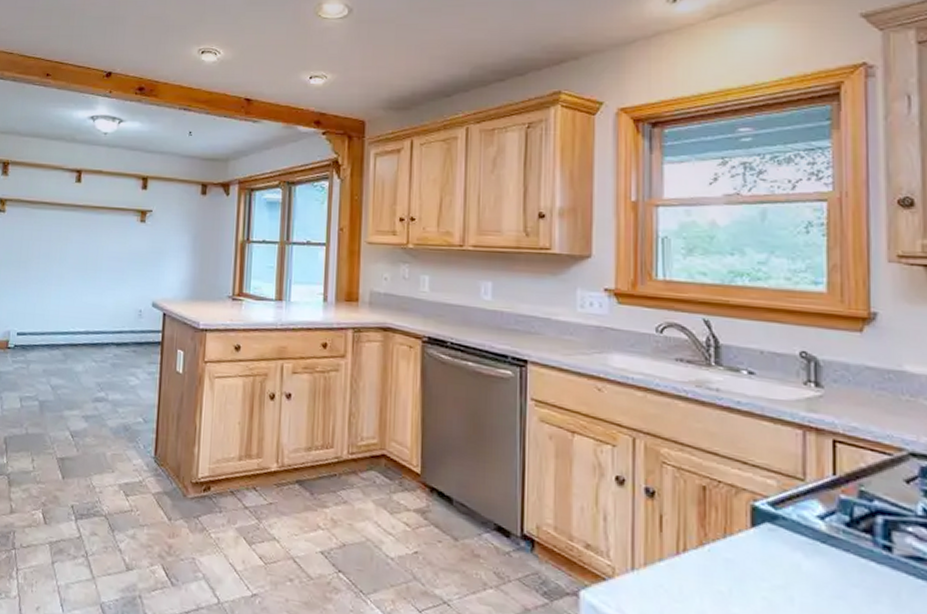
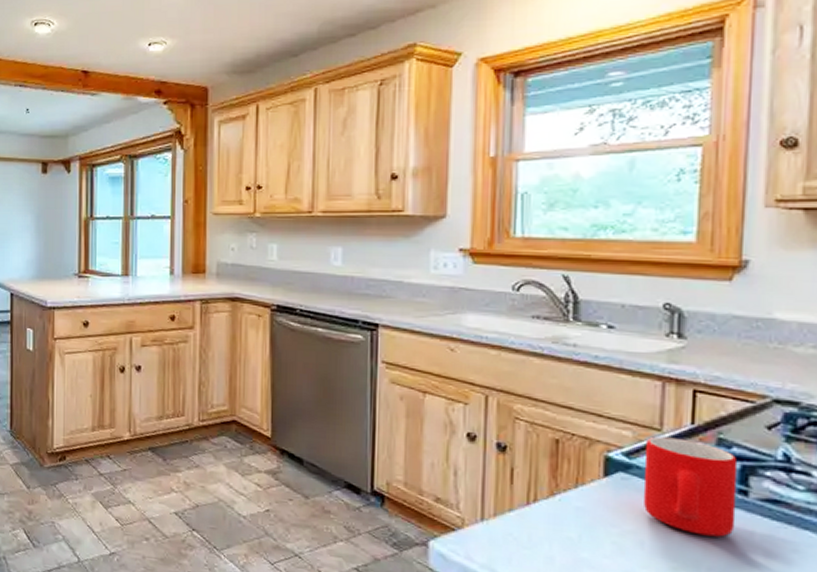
mug: none [789,486,882,596] -> present [643,436,738,537]

